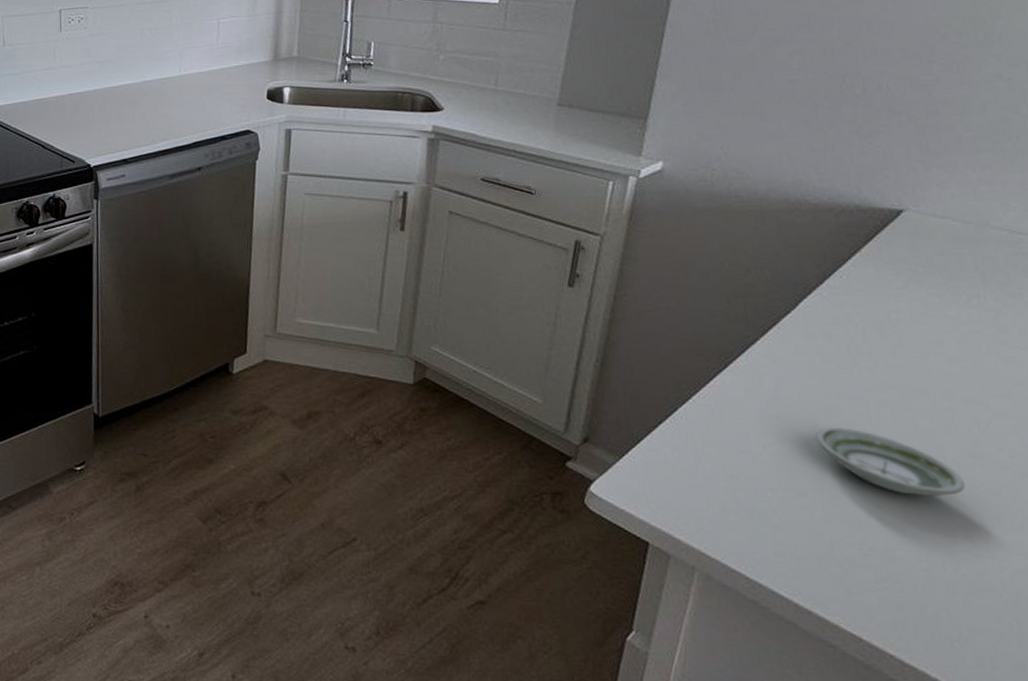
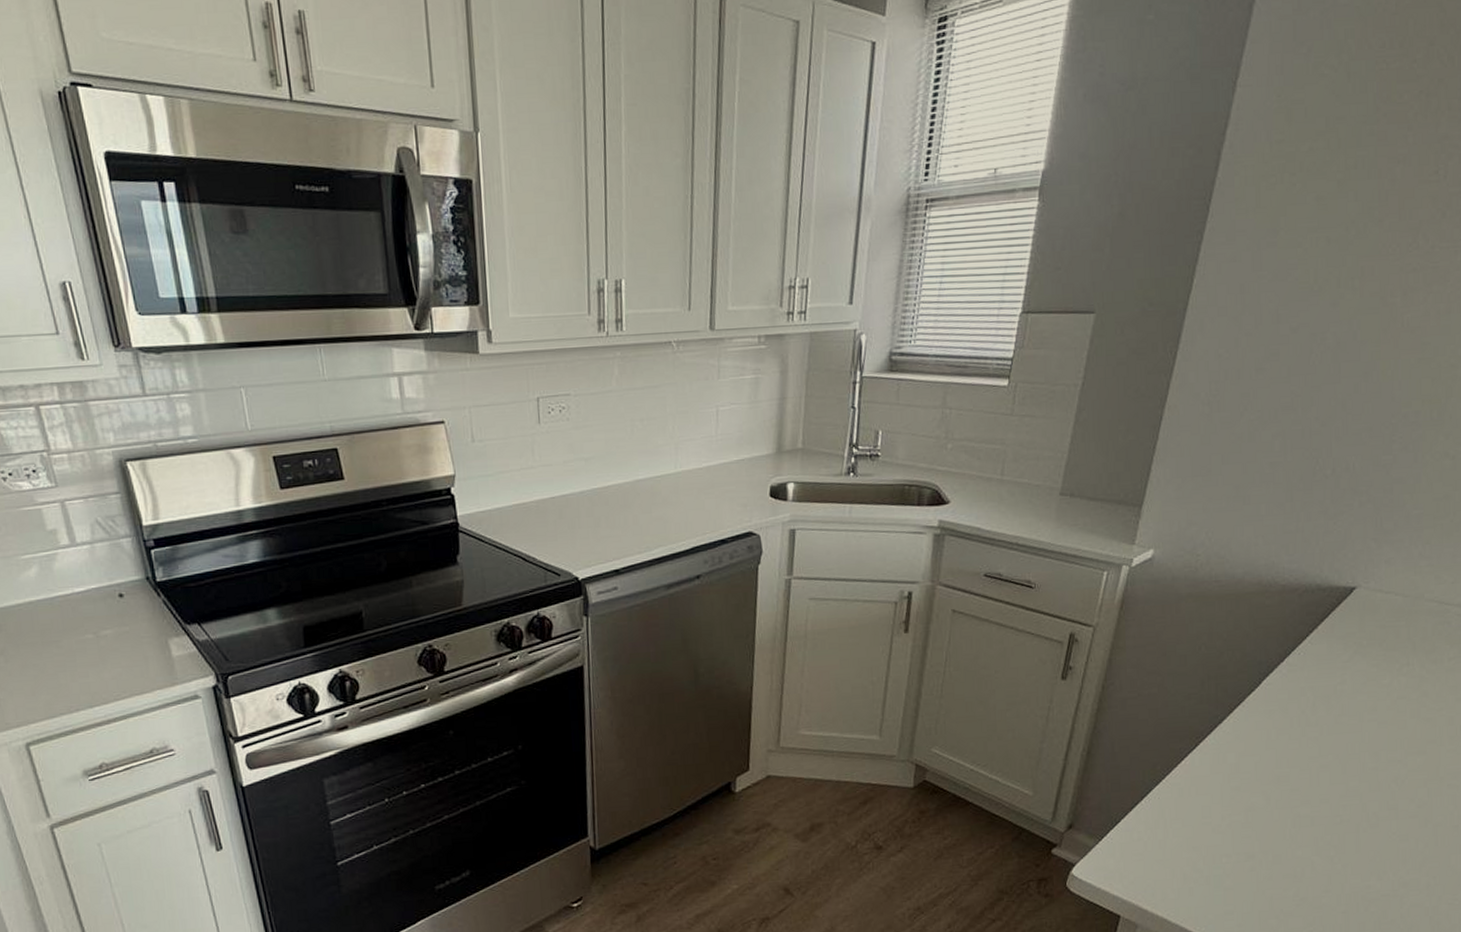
saucer: present [815,427,965,496] -> none [1266,793,1381,849]

